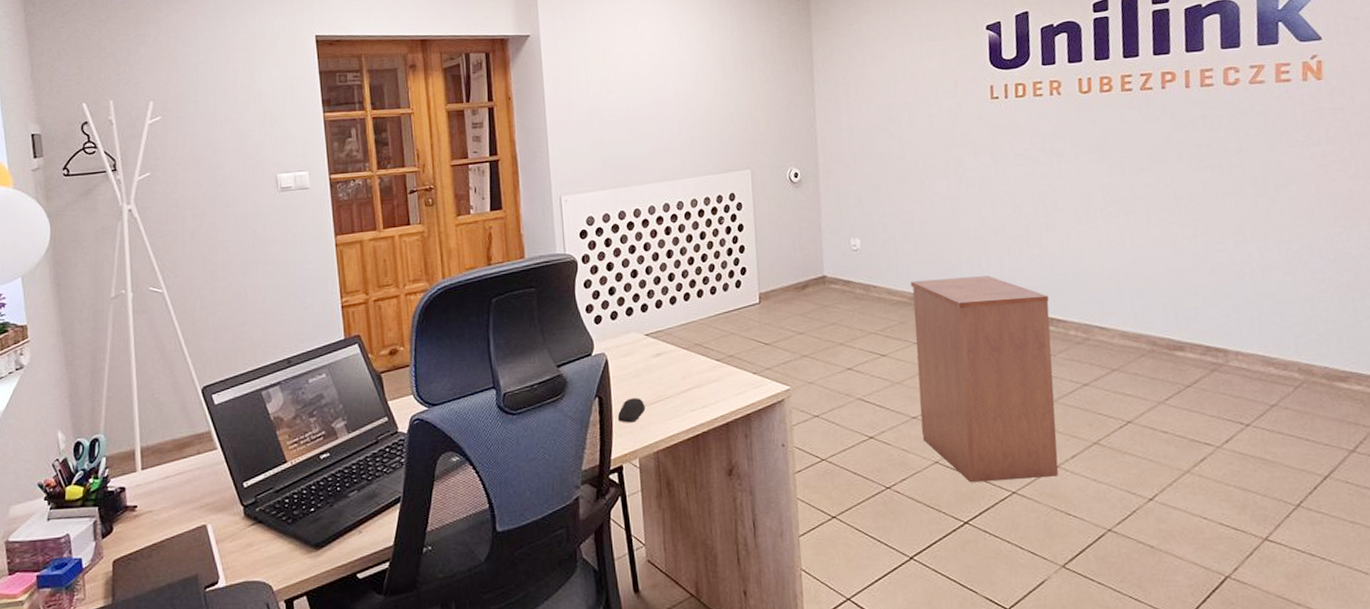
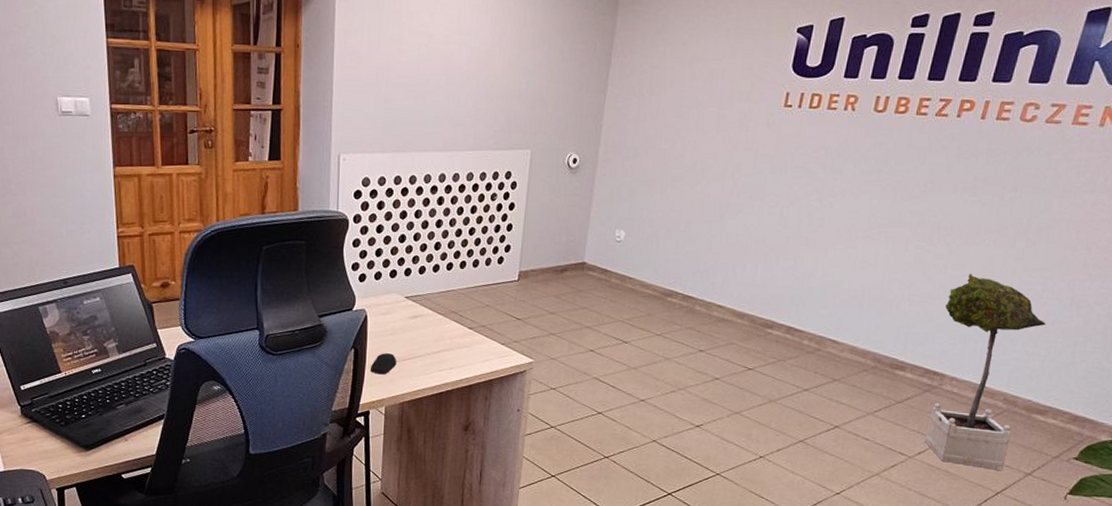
filing cabinet: present [911,276,1059,483] -> none [646,277,793,465]
potted tree: none [1206,240,1323,452] -> present [924,274,1046,471]

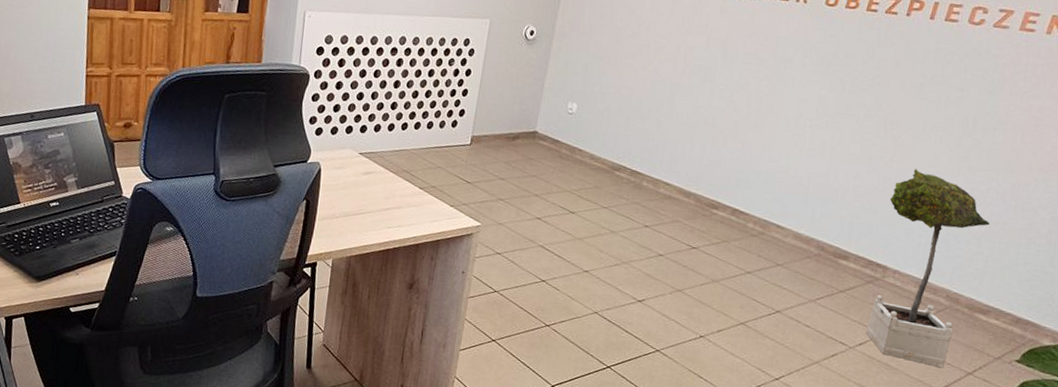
computer mouse: present [370,353,397,375] -> none [320,206,347,228]

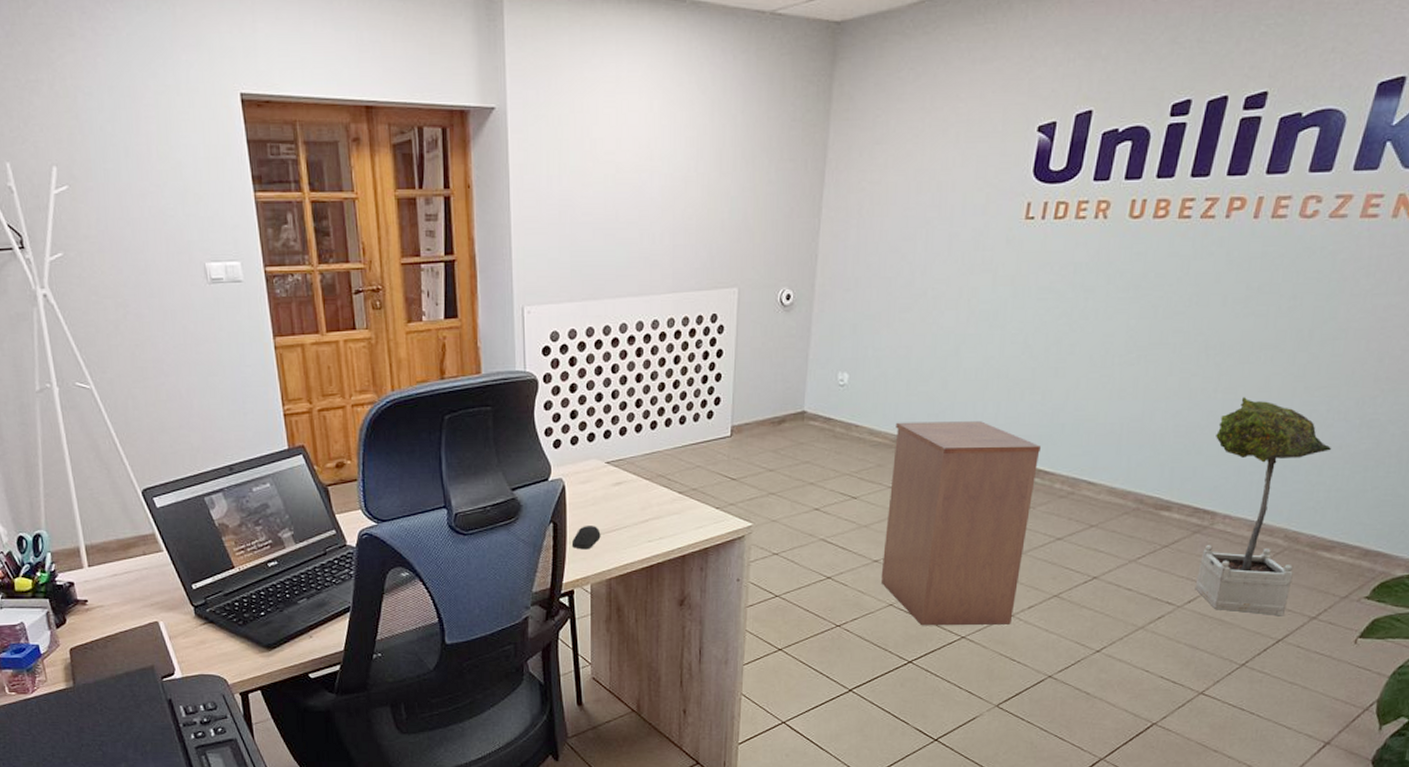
computer mouse: none [320,206,347,228] -> present [571,526,601,550]
filing cabinet: none [589,151,739,344] -> present [881,421,1042,626]

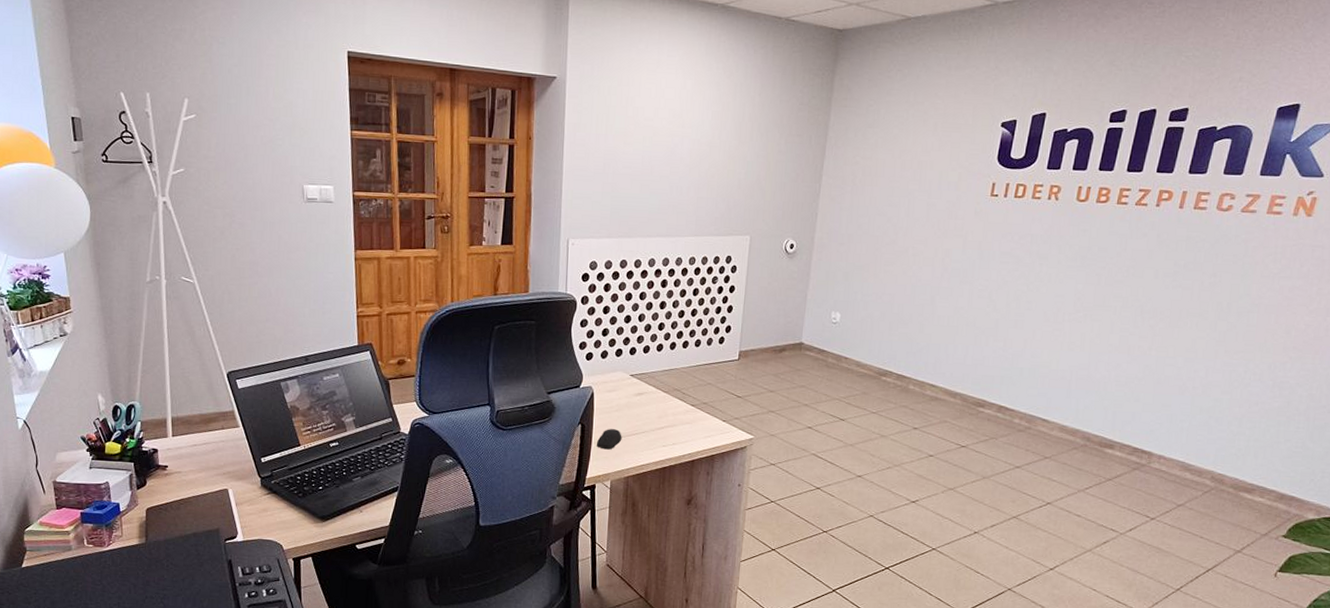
filing cabinet: present [881,421,1042,626] -> none [863,357,1003,540]
potted tree: present [1195,397,1332,616] -> none [1135,356,1250,548]

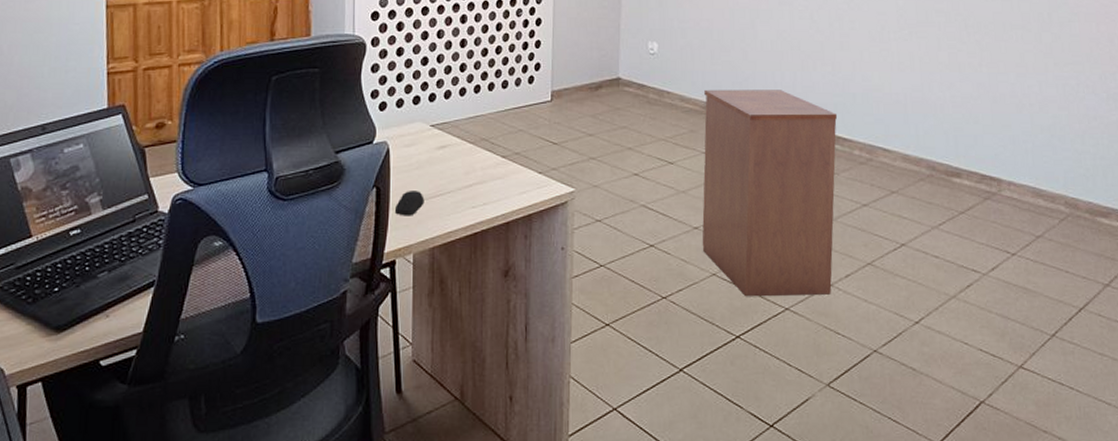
filing cabinet: none [863,357,1003,540] -> present [702,89,838,297]

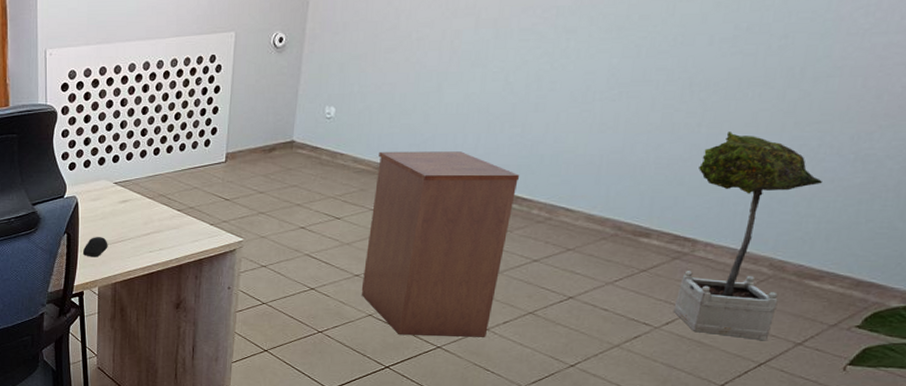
potted tree: none [988,71,1089,284] -> present [673,132,823,341]

